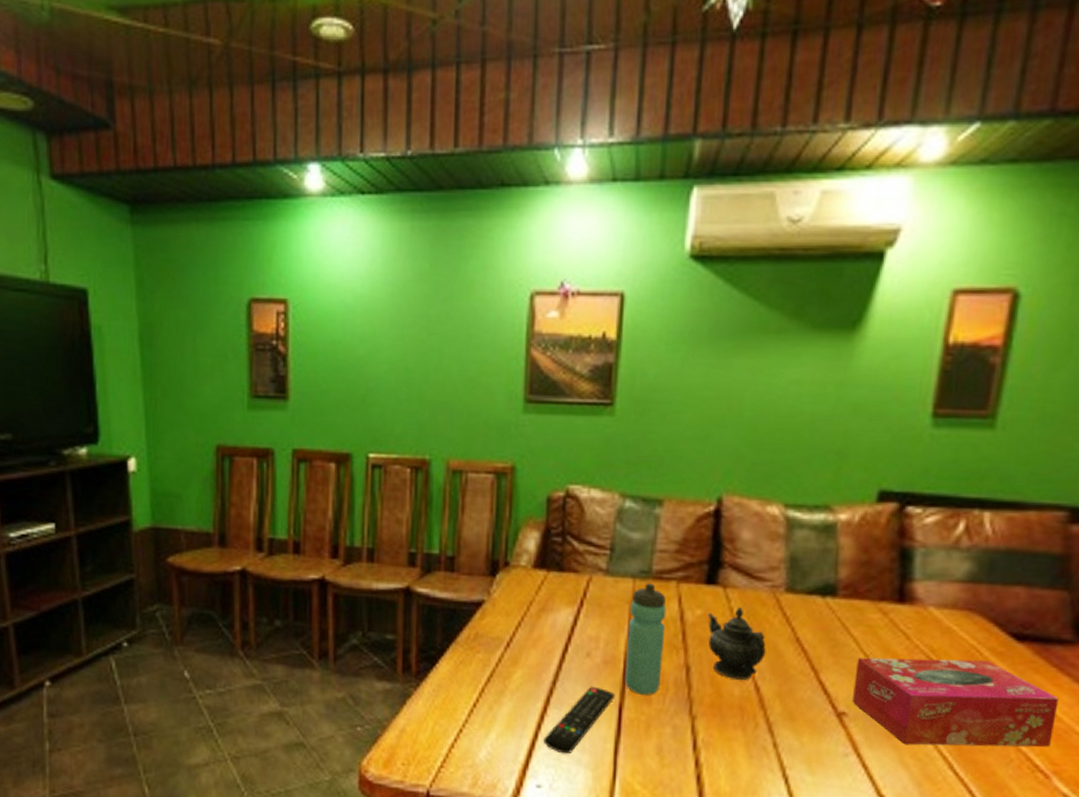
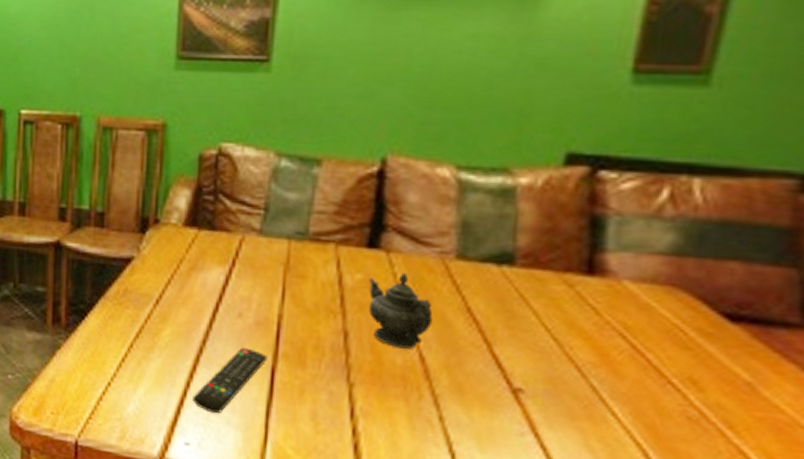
water bottle: present [624,583,667,695] -> none [277,245,324,360]
tissue box: present [851,657,1059,747] -> none [529,332,782,441]

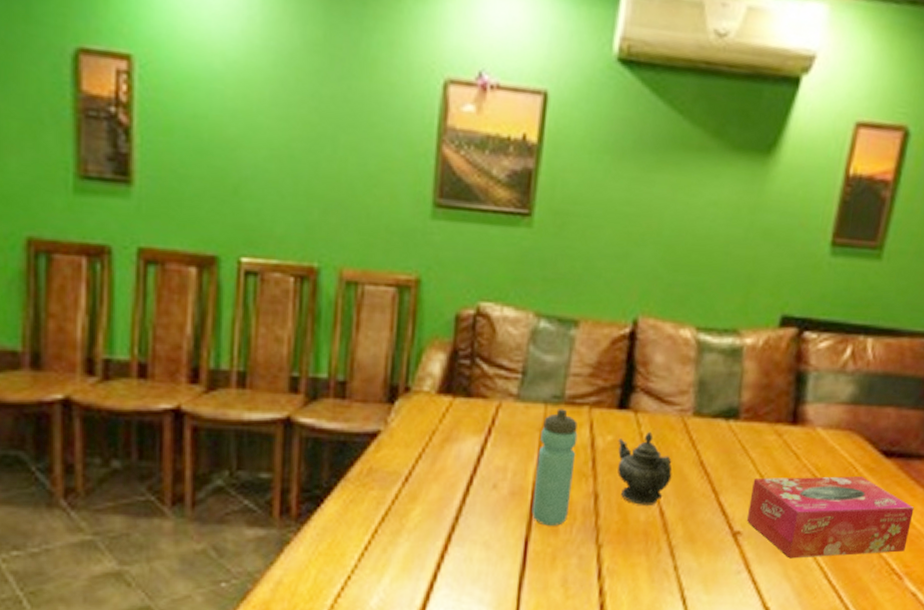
remote control: present [192,347,267,414] -> none [443,520,521,594]
water bottle: none [277,245,324,360] -> present [531,409,578,526]
tissue box: none [529,332,782,441] -> present [746,476,914,559]

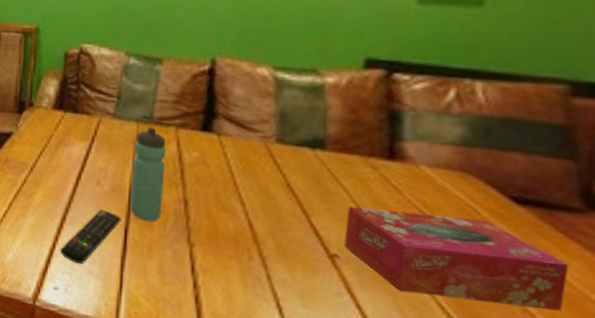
remote control: none [443,520,521,594] -> present [60,209,121,264]
teapot: present [617,431,673,505] -> none [203,152,259,217]

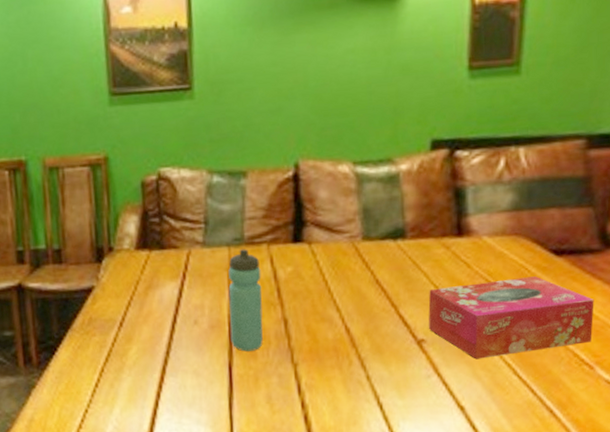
remote control: present [60,209,121,264] -> none [164,350,224,417]

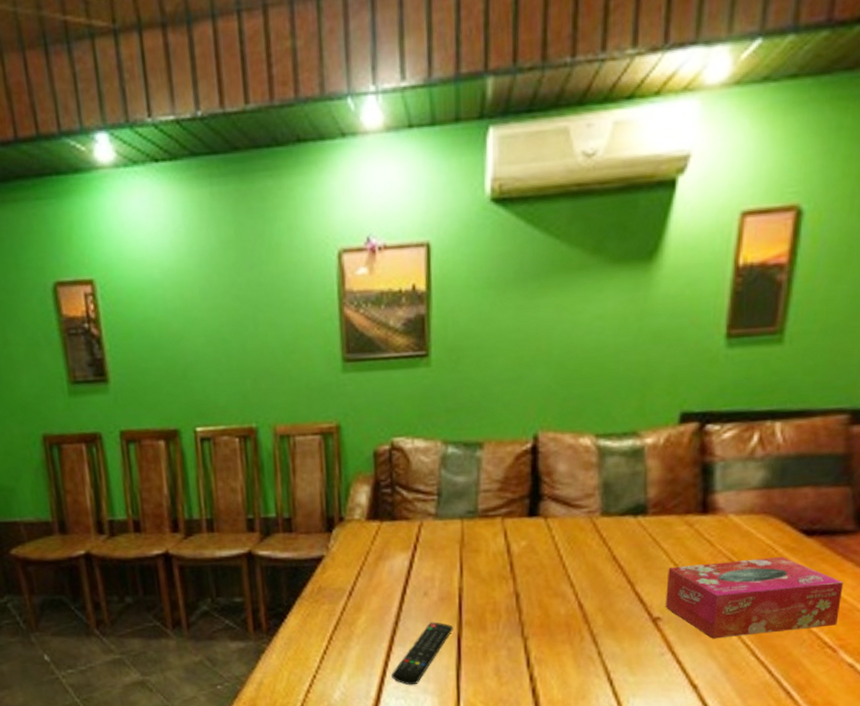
remote control: none [164,350,224,417] -> present [391,622,453,686]
water bottle: present [228,249,263,352] -> none [460,522,495,624]

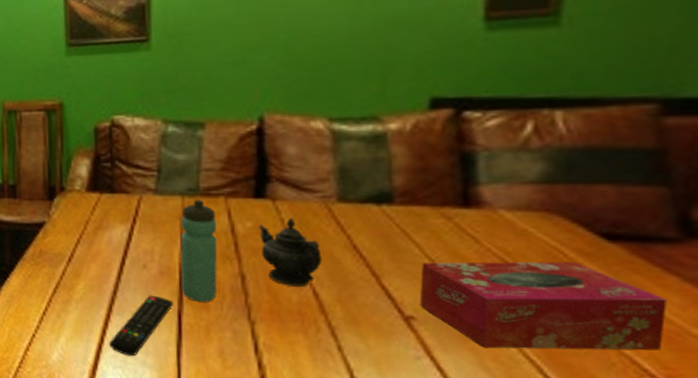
water bottle: none [460,522,495,624] -> present [180,200,218,302]
teapot: none [532,533,587,600] -> present [258,217,322,287]

